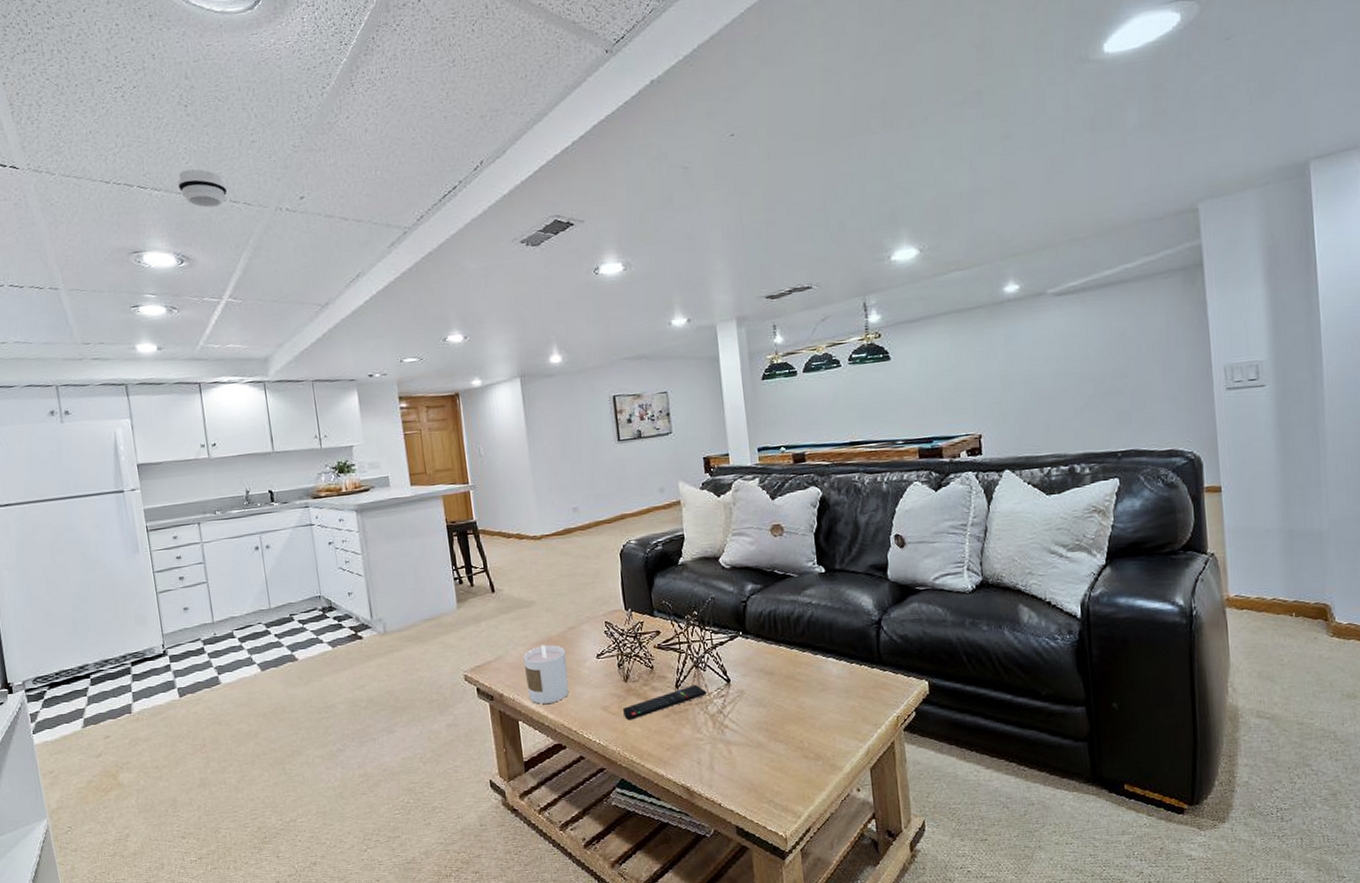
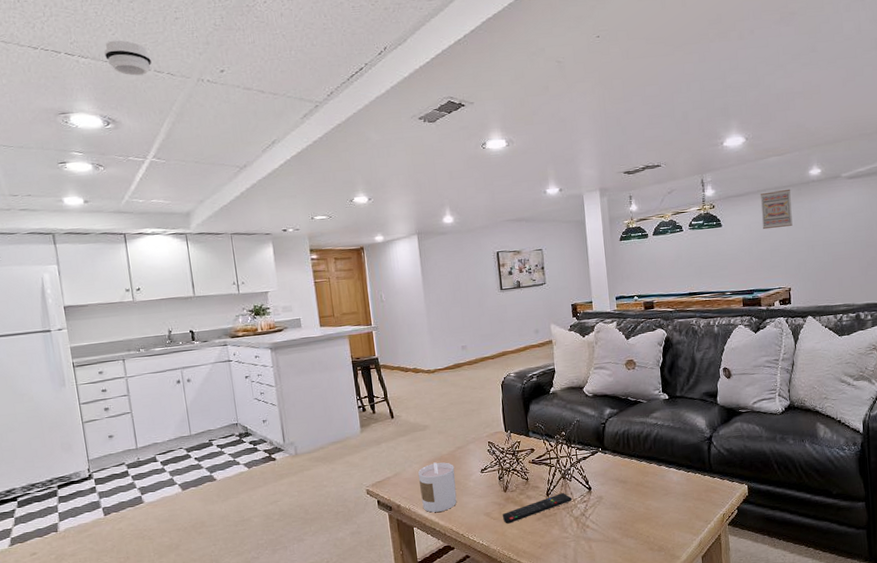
wall art: none [939,310,983,363] -> present [760,189,793,230]

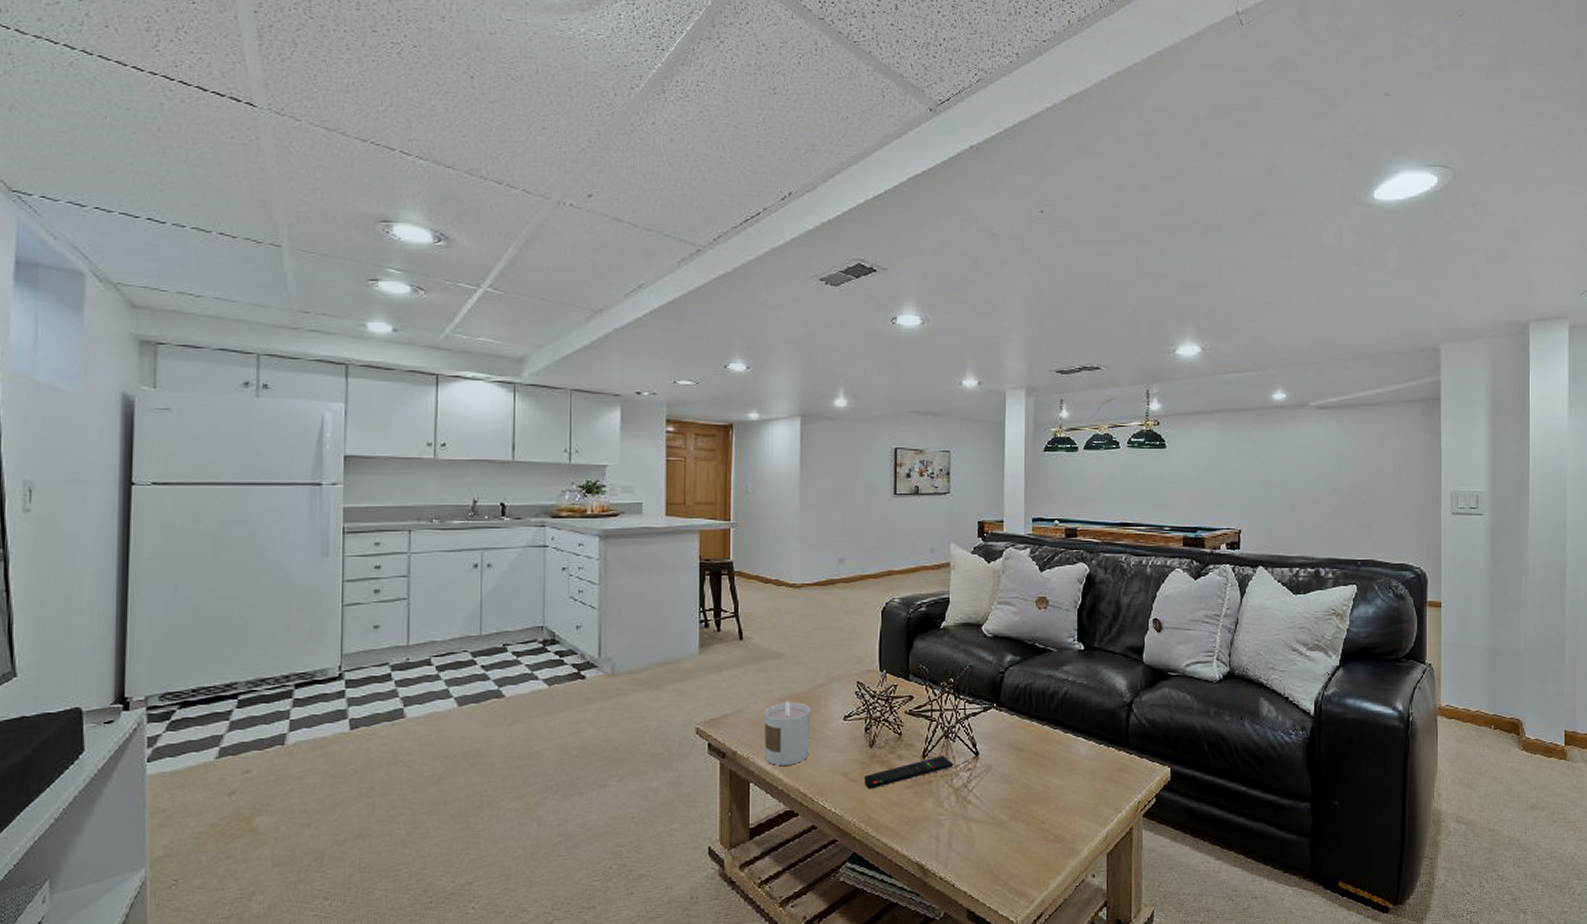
smoke detector: present [103,40,152,76] -> none [448,143,506,189]
wall art: present [760,189,793,230] -> none [1213,412,1249,457]

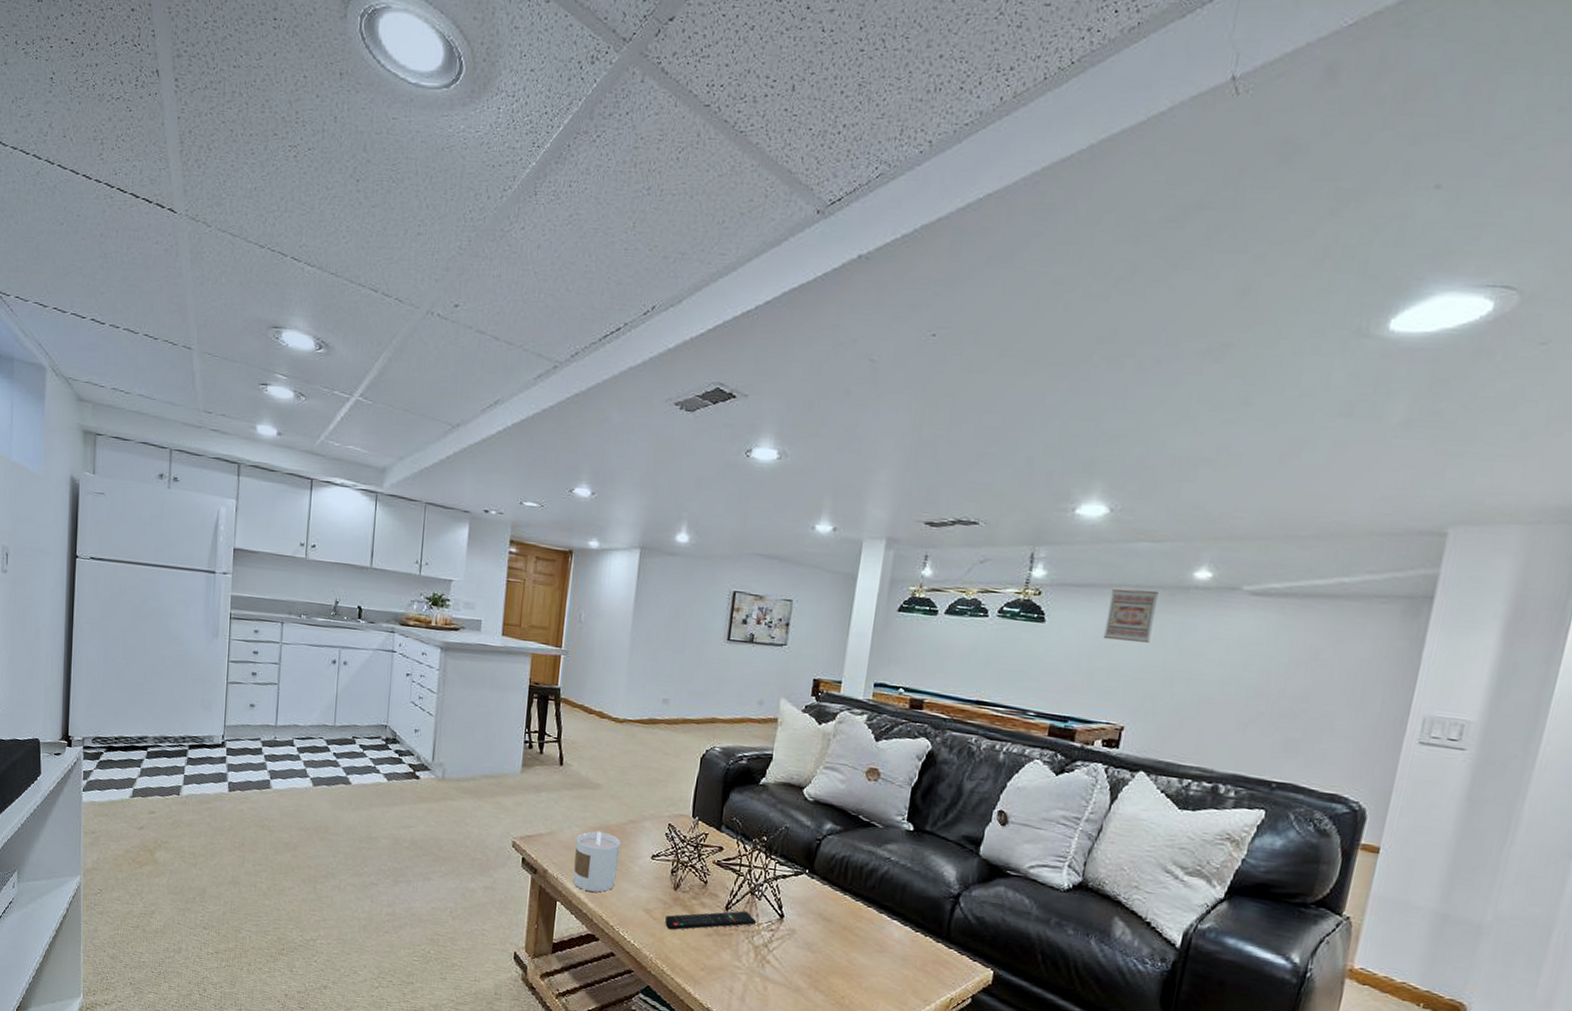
wall art: none [1213,412,1249,457] -> present [1103,589,1159,643]

